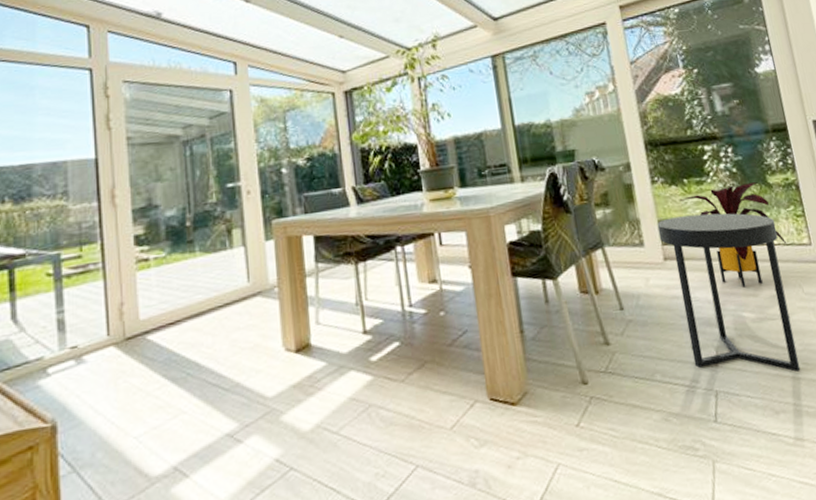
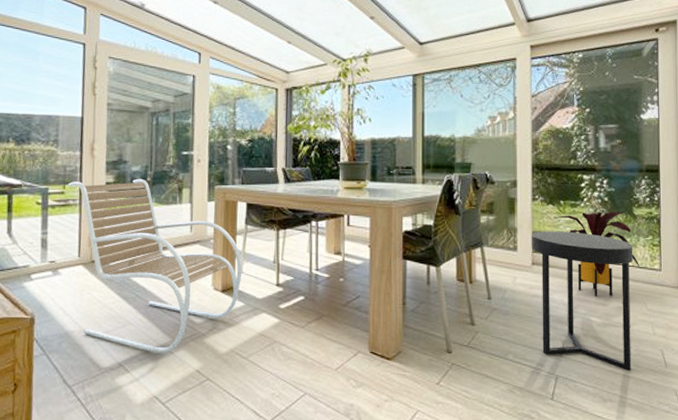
lounge chair: none [85,224,319,446] -> present [68,178,243,354]

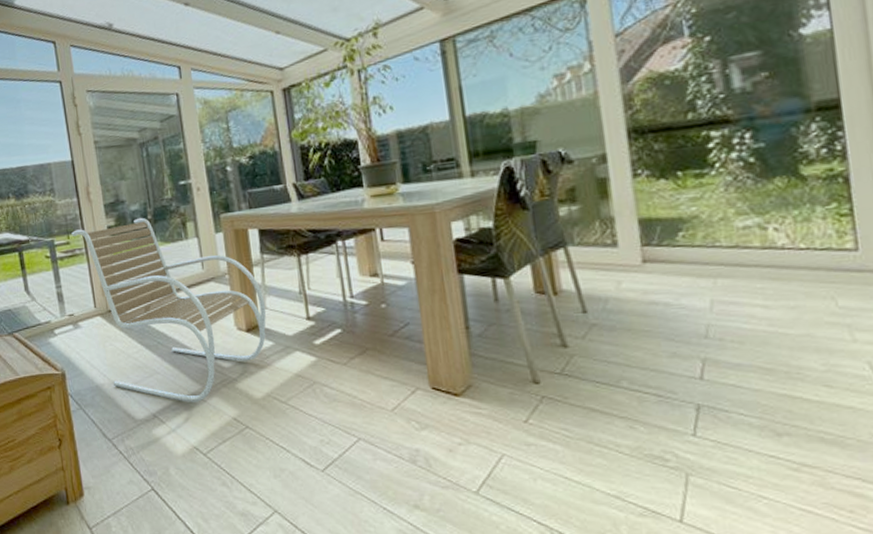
side table: present [531,231,633,371] -> none [636,210,820,394]
house plant: present [553,211,640,297] -> none [669,174,821,297]

